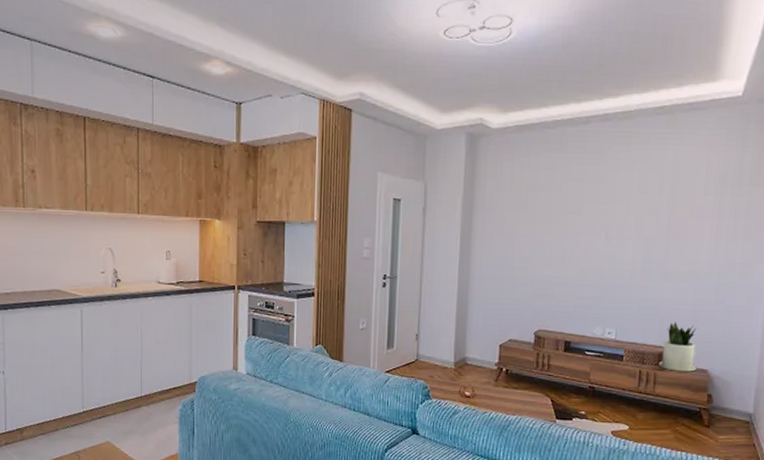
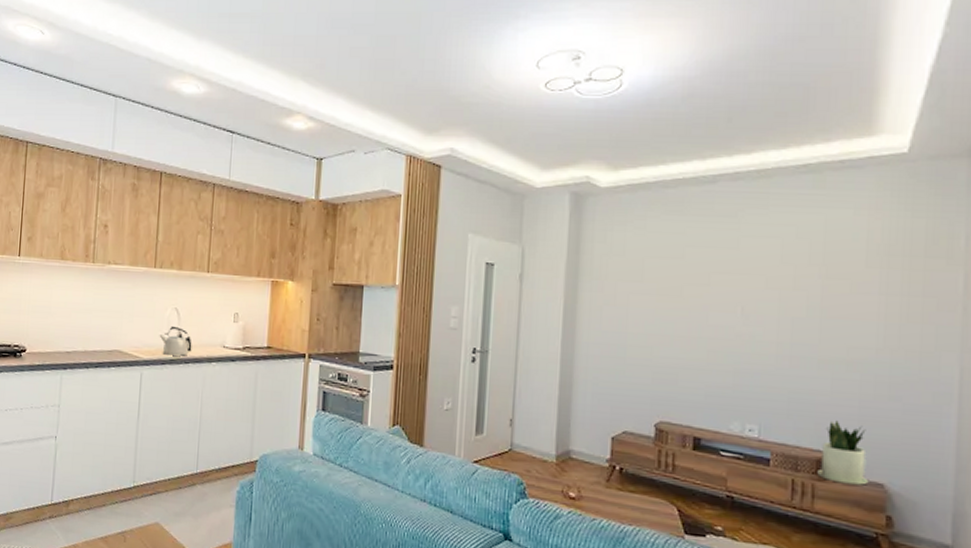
kettle: none [96,265,128,294] -> present [159,325,192,357]

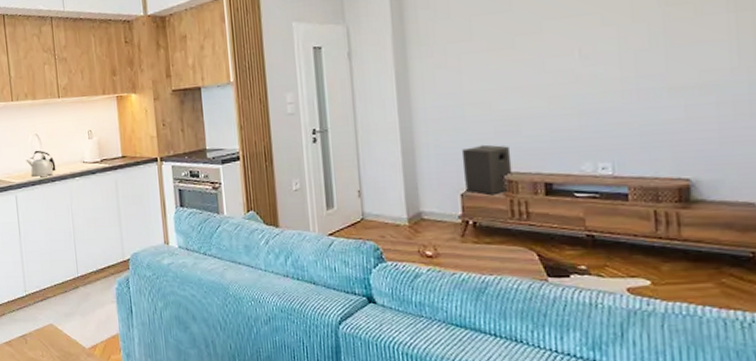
speaker: none [617,389,665,443] -> present [461,144,513,196]
planter: present [817,420,869,486] -> none [680,146,739,209]

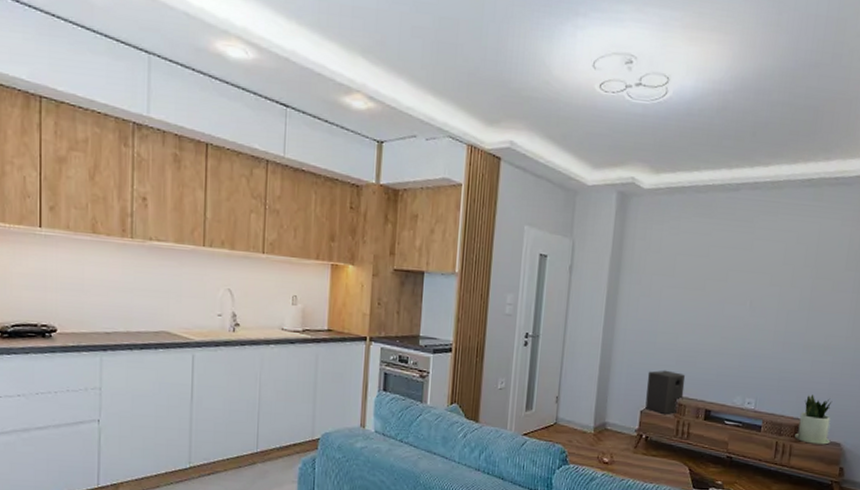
kettle: present [26,150,56,178] -> none [211,307,248,339]
planter: none [680,146,739,209] -> present [795,394,833,446]

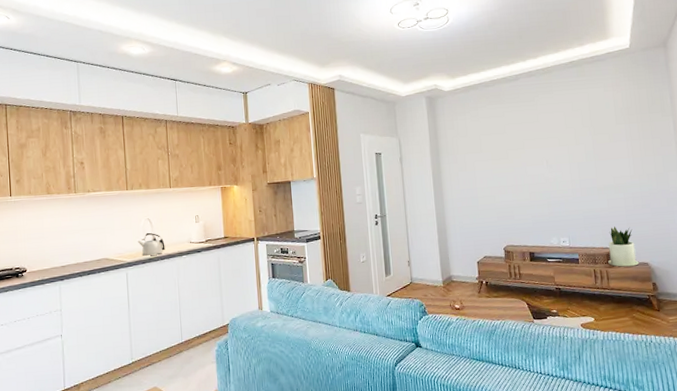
kettle: none [211,307,248,339] -> present [137,232,165,256]
speaker: present [645,370,685,415] -> none [477,226,510,262]

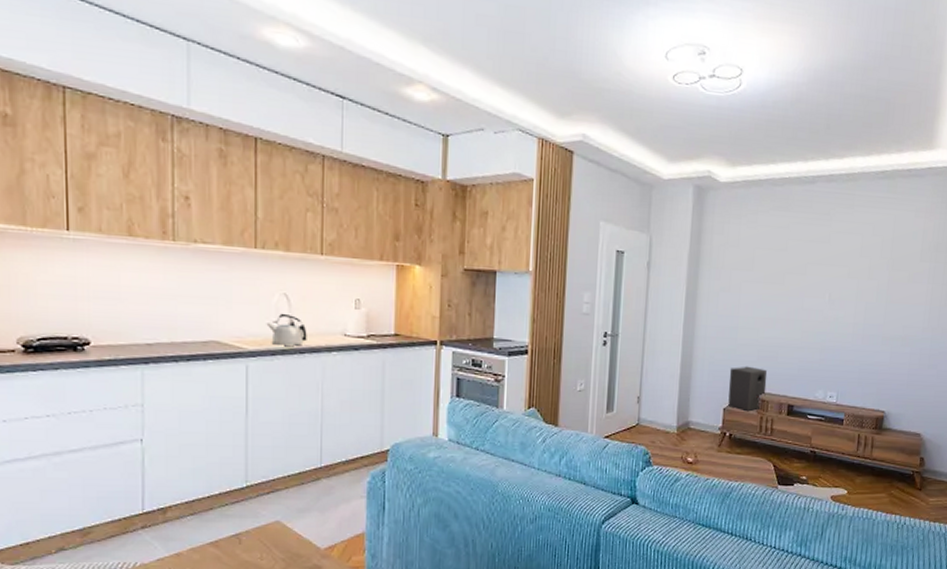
speaker: none [477,226,510,262] -> present [728,366,767,412]
planter: present [608,226,639,268] -> none [876,386,912,437]

